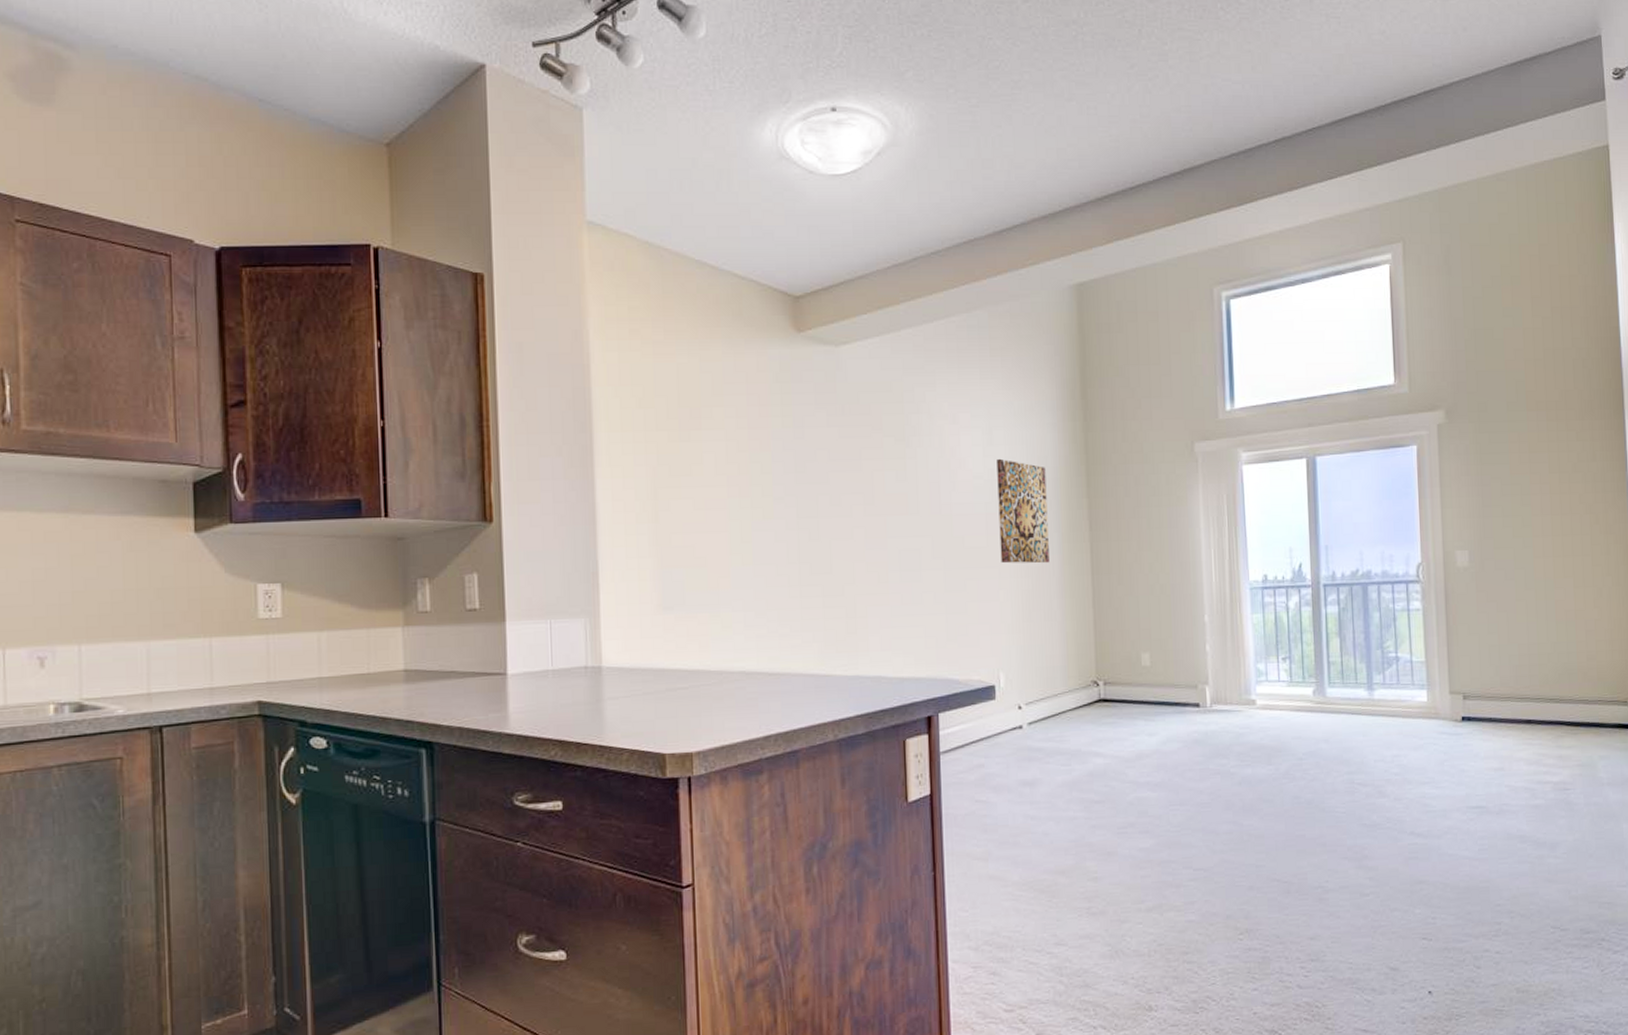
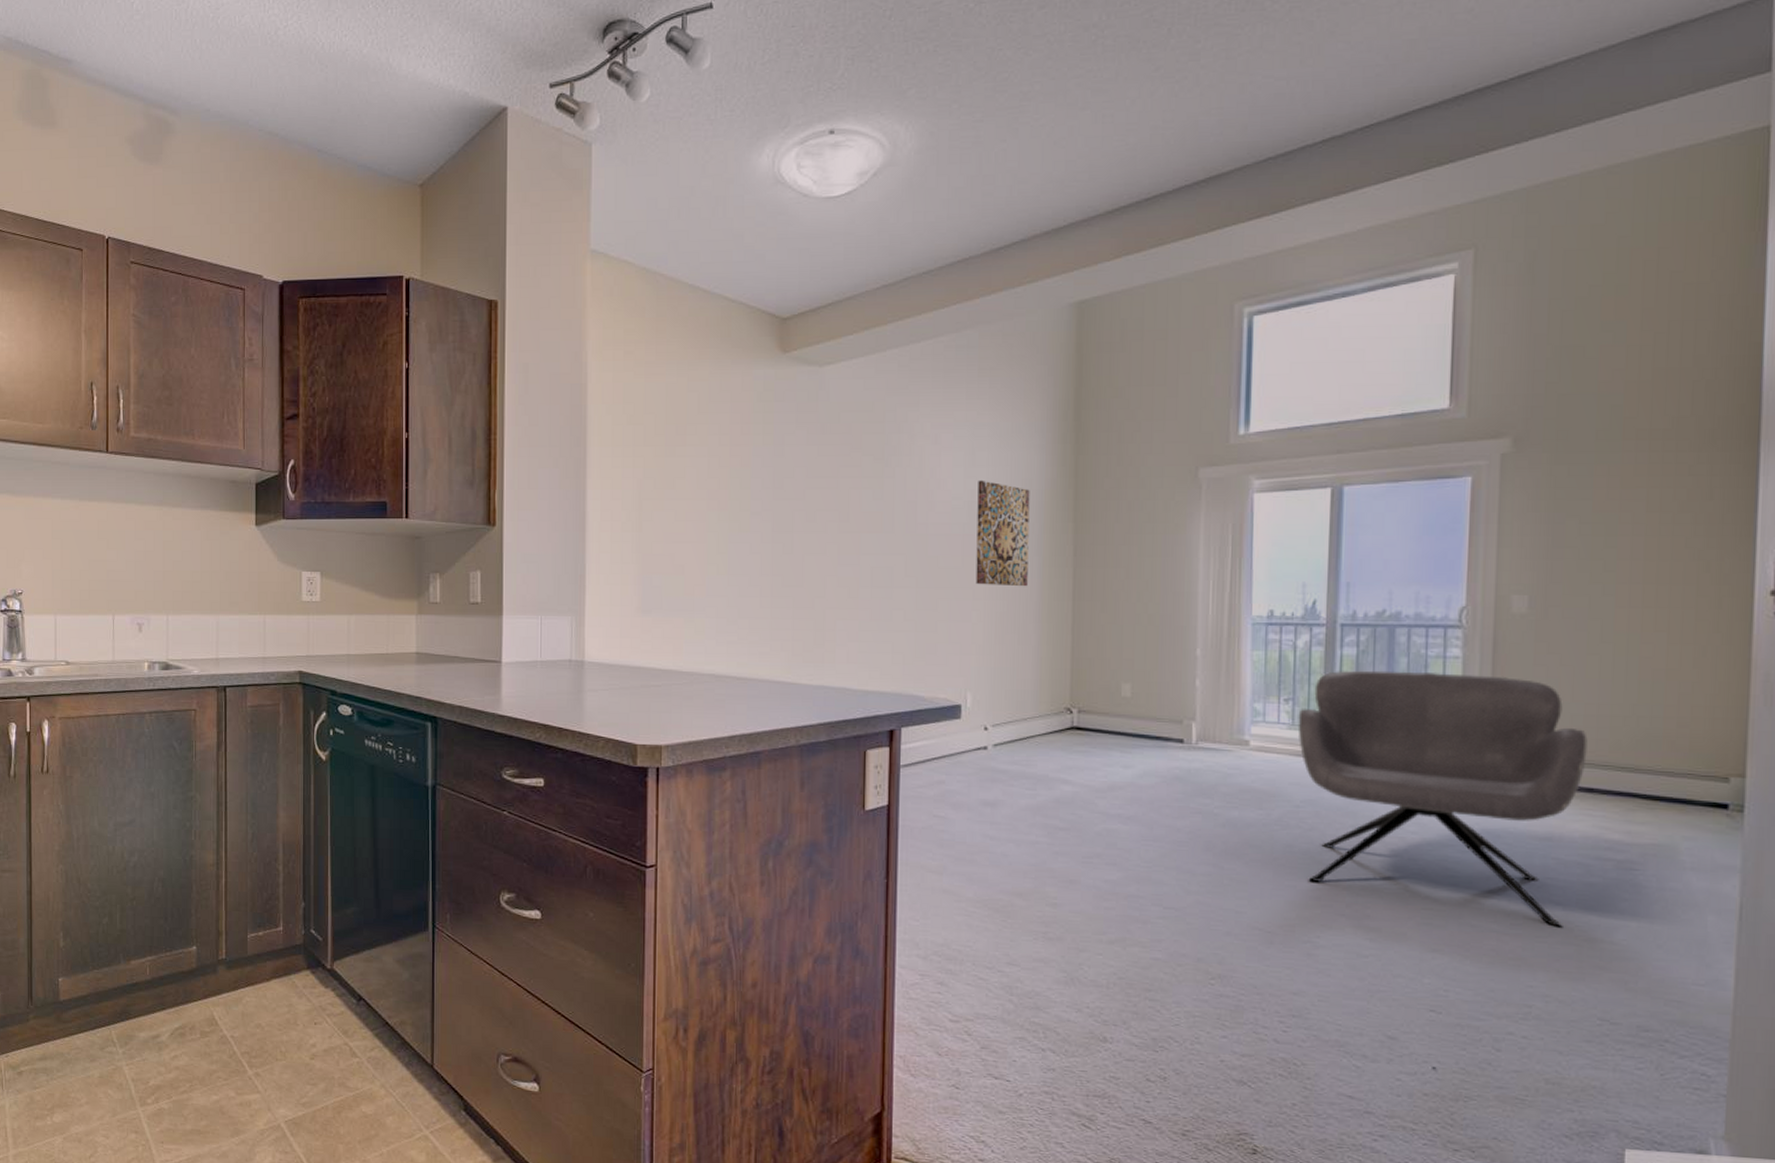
armchair: none [1295,624,1524,848] -> present [1297,670,1588,927]

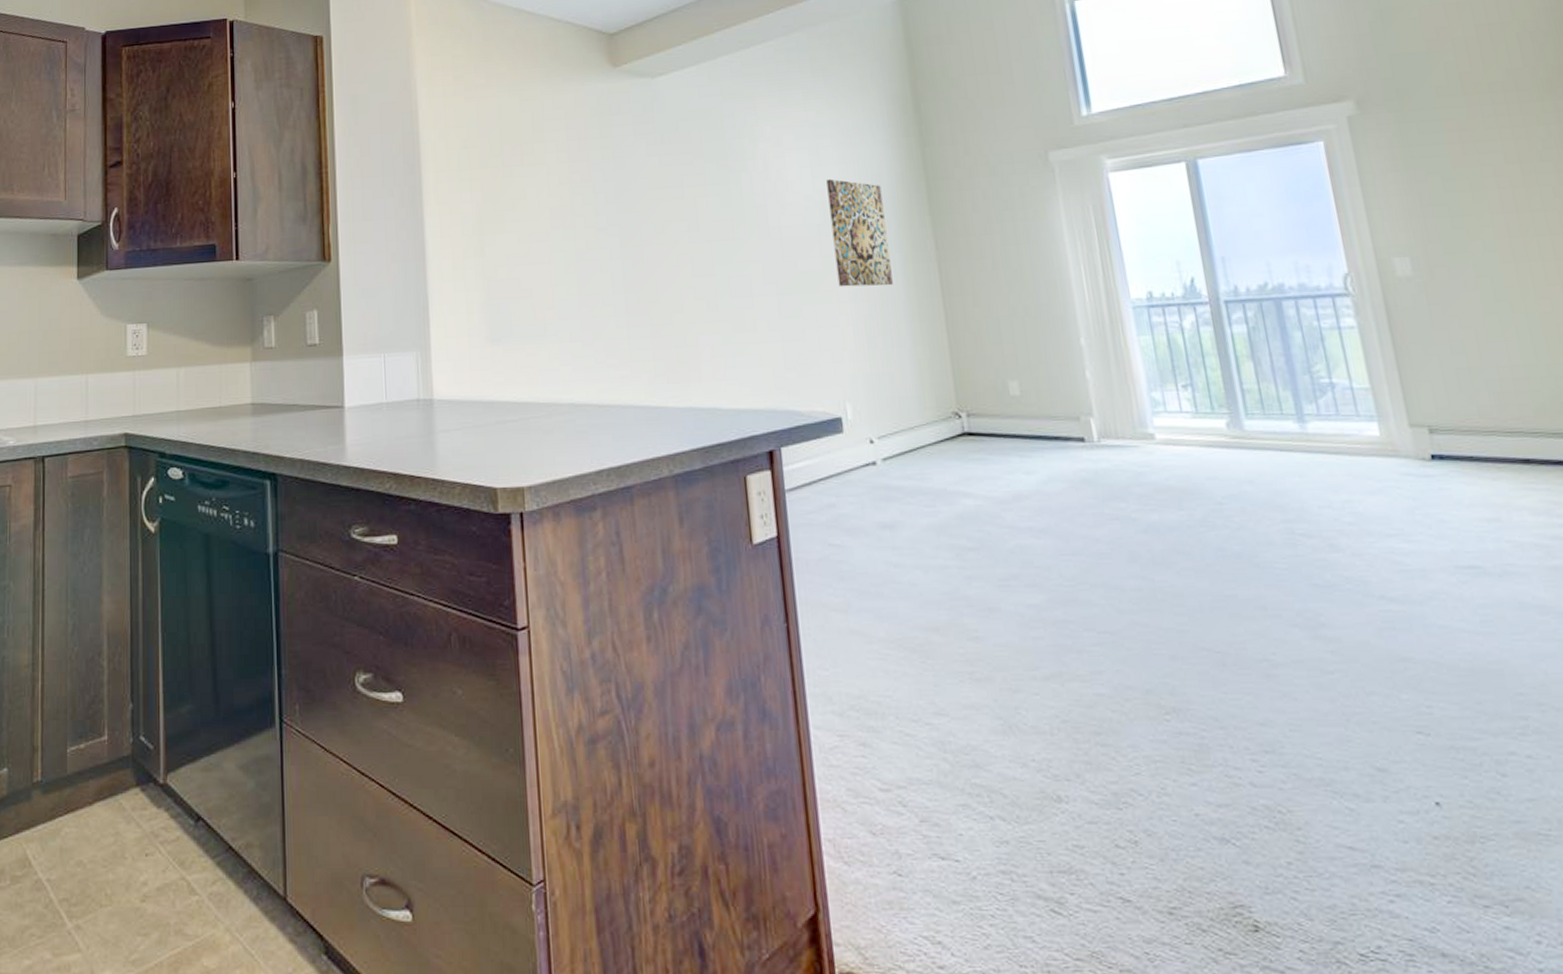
armchair: present [1297,670,1588,927] -> none [1200,344,1538,621]

